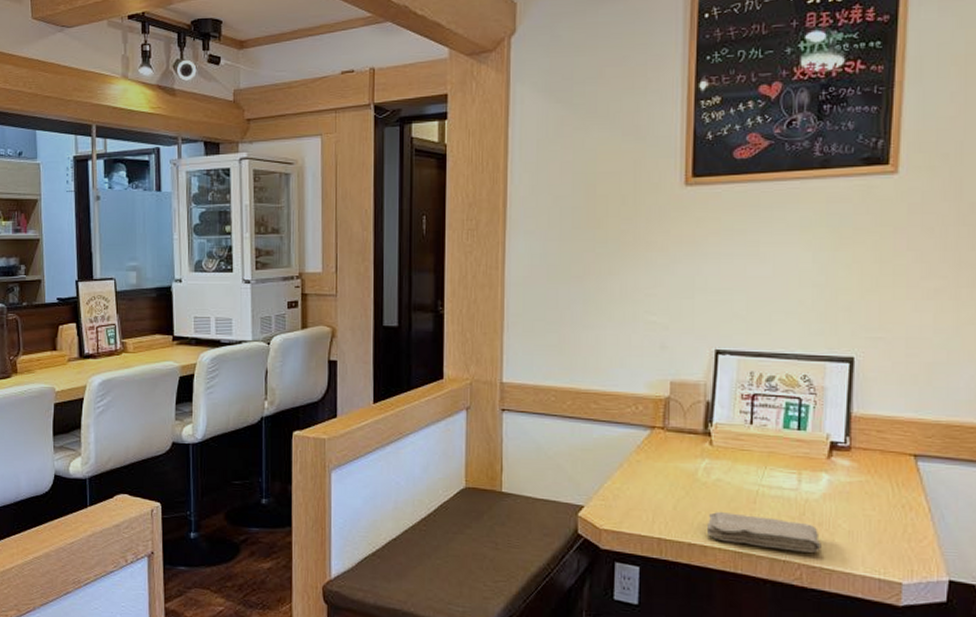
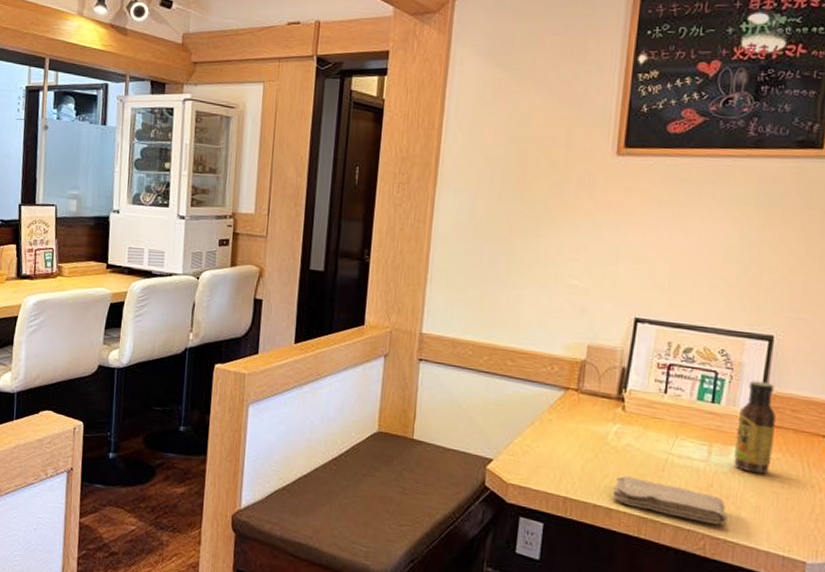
sauce bottle: none [824,404,863,498] -> present [734,380,776,474]

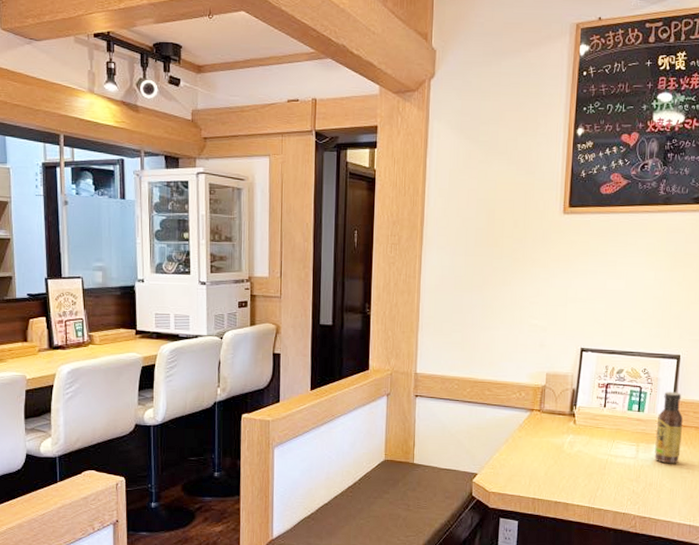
washcloth: present [612,476,727,525] -> none [568,476,651,506]

